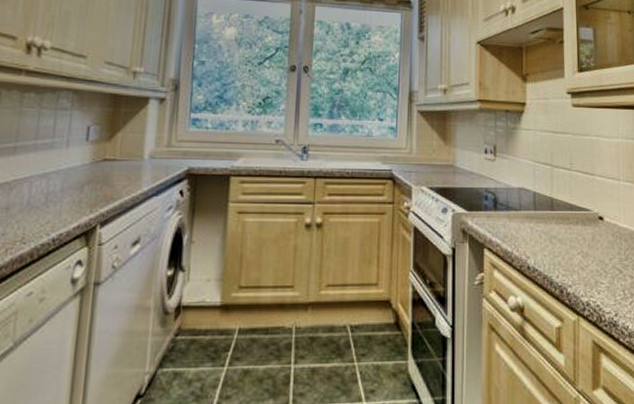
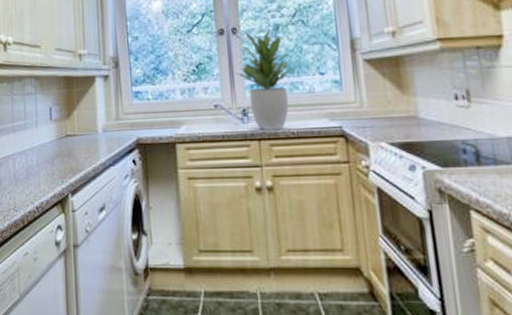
potted plant: none [299,71,359,170] -> present [233,28,296,131]

